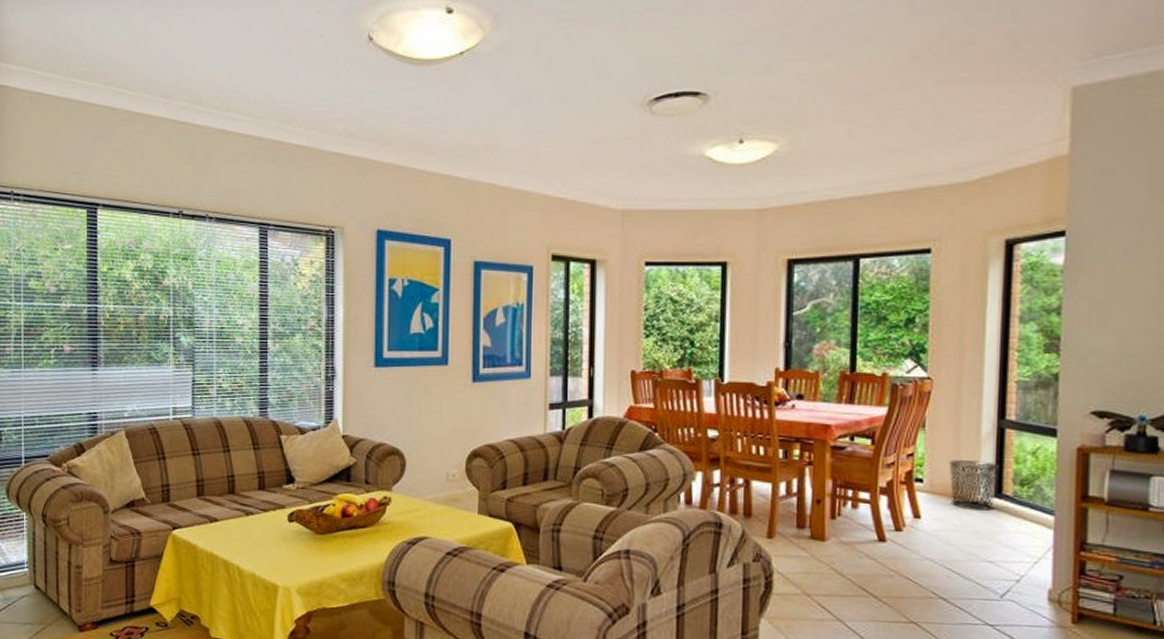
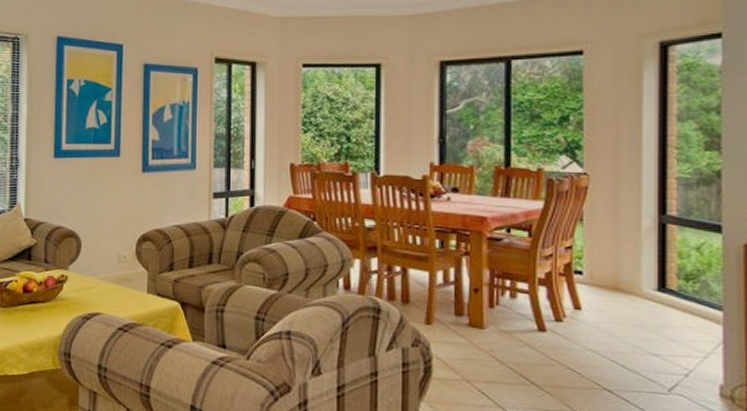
waste bin: present [948,460,999,511] -> none [608,253,662,304]

